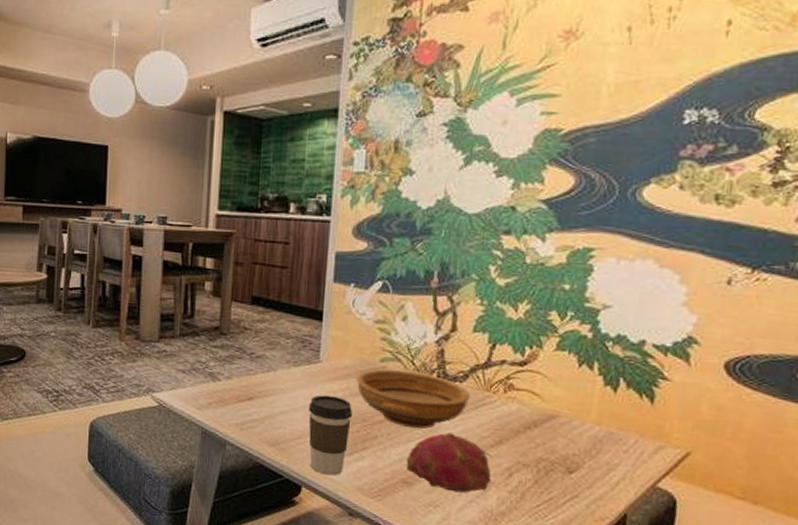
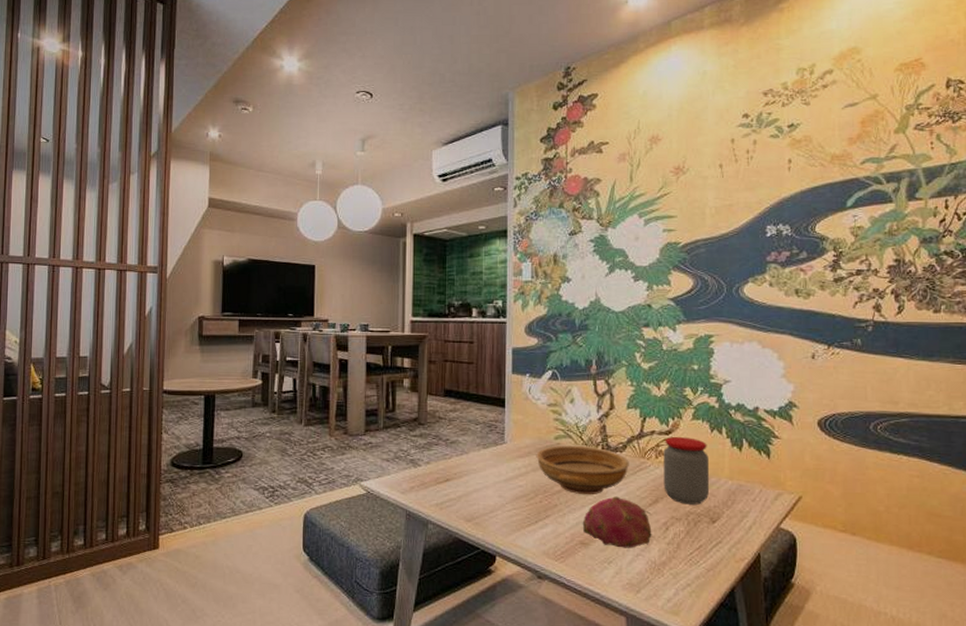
coffee cup: present [308,395,352,476] -> none [498,472,535,544]
jar: none [511,369,573,451] -> present [664,437,710,505]

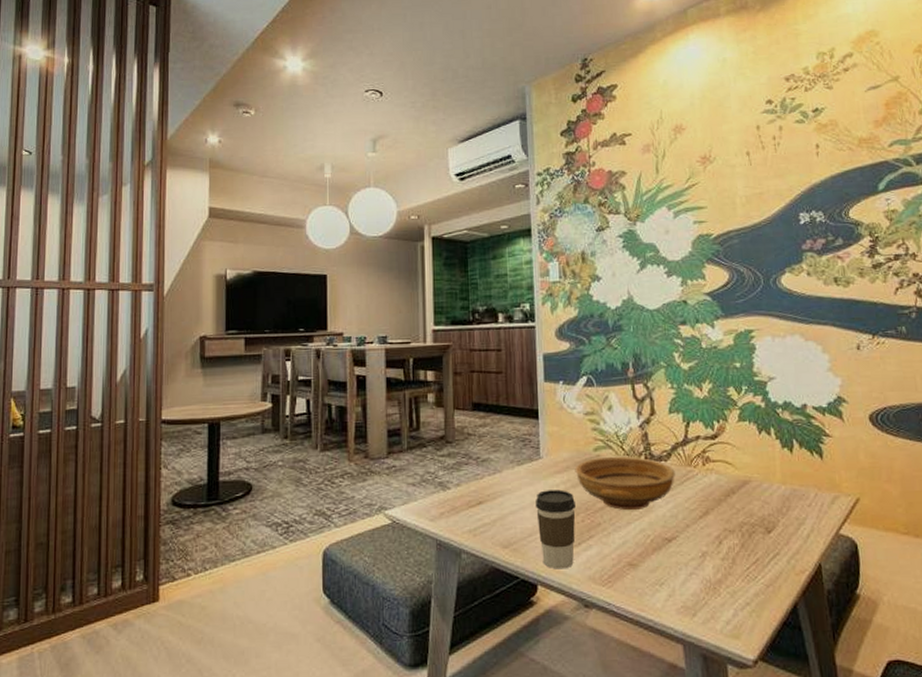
coffee cup: none [498,472,535,544] -> present [536,489,576,570]
fruit: present [582,496,652,548] -> none [629,510,705,567]
jar: present [664,437,710,505] -> none [710,441,763,515]

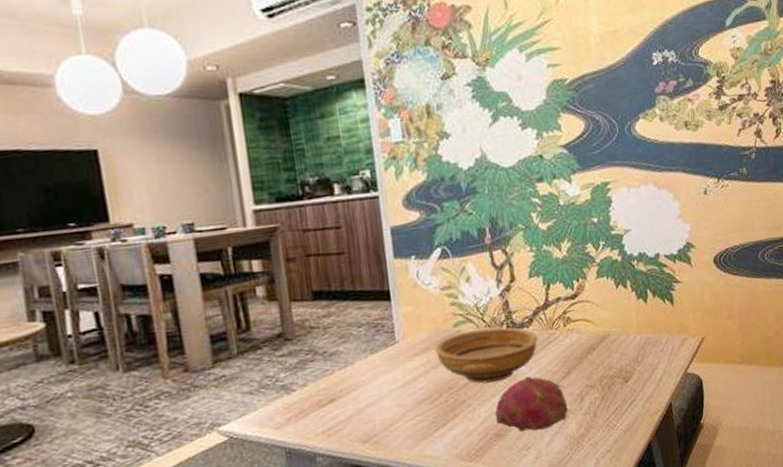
coffee cup: present [536,489,576,570] -> none [394,372,440,455]
fruit: none [629,510,705,567] -> present [494,376,568,432]

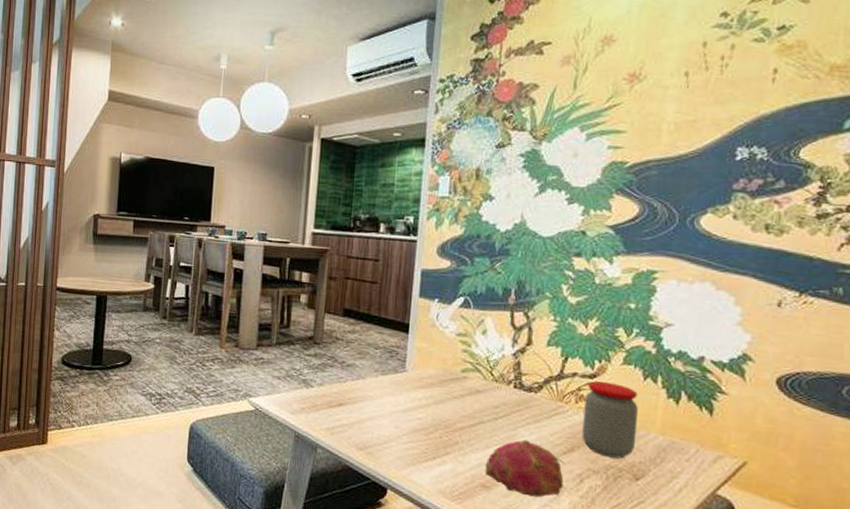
ceramic bowl: present [434,327,538,384] -> none [439,379,544,436]
jar: none [571,297,620,370] -> present [581,381,638,459]

